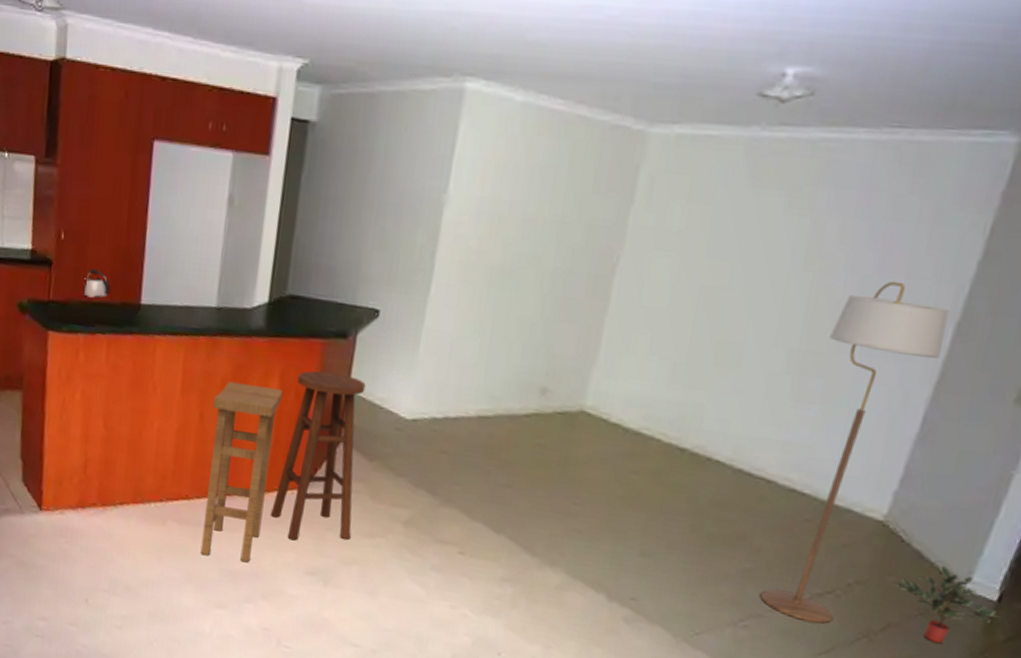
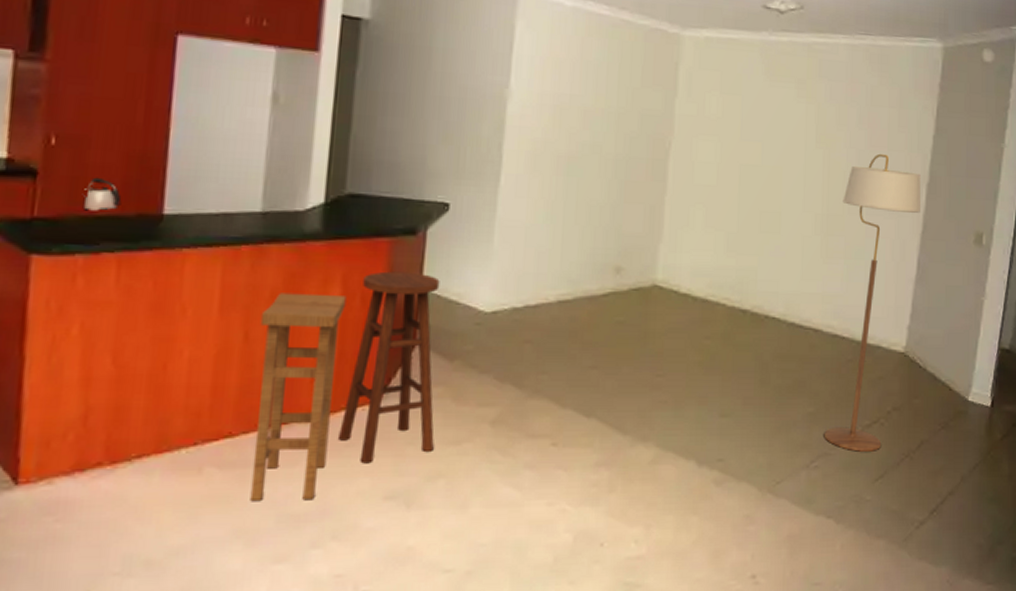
potted plant: present [894,566,1003,644] -> none [920,384,997,451]

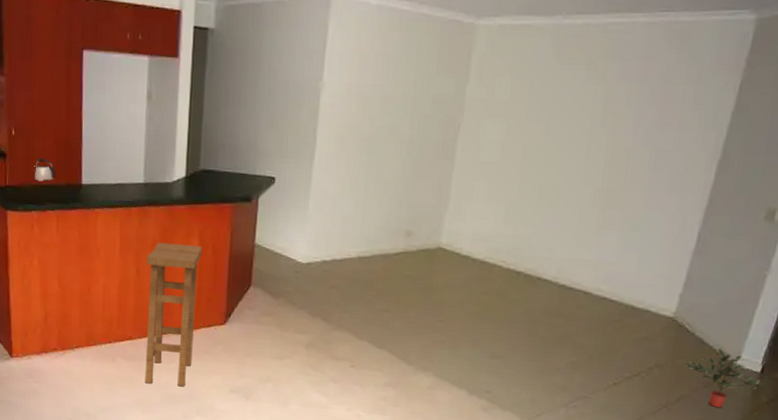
bar stool: present [339,271,440,464] -> none [200,229,268,367]
floor lamp: present [824,153,921,452] -> none [584,131,713,400]
potted plant: none [920,384,997,451] -> present [684,348,765,408]

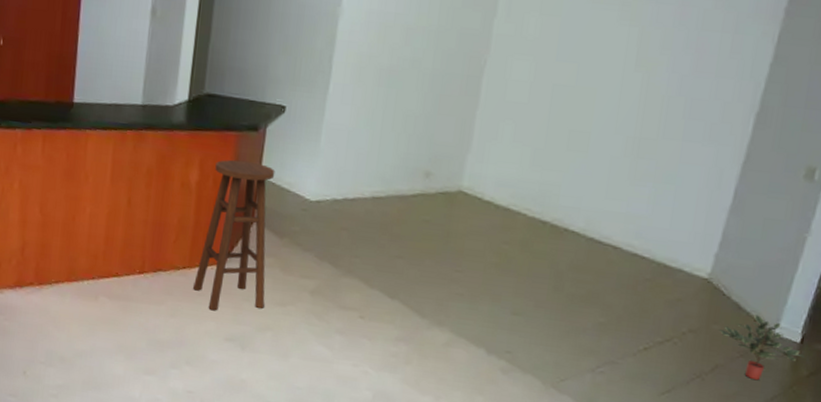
kettle: present [34,159,56,182] -> none [21,72,46,97]
bar stool: present [145,242,202,387] -> none [129,170,203,333]
bar stool: none [200,229,268,367] -> present [193,159,275,311]

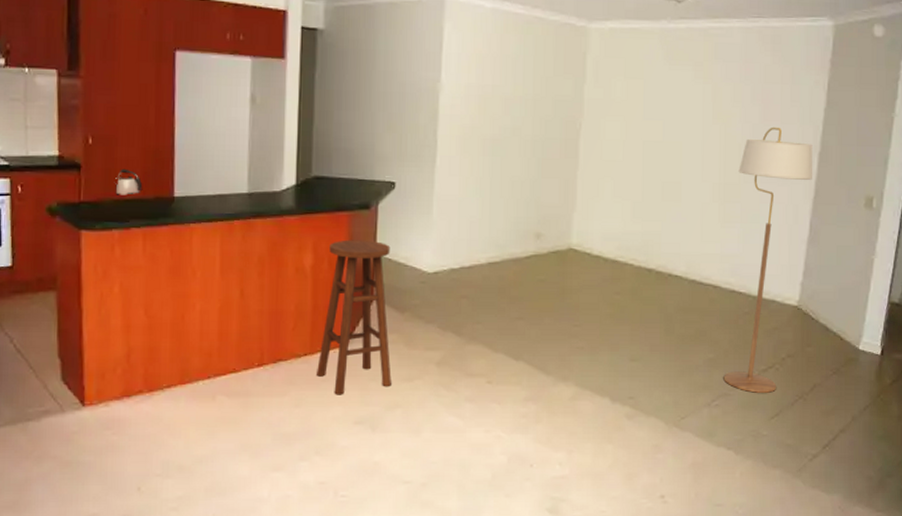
kettle: none [21,72,46,97] -> present [115,170,143,195]
floor lamp: none [612,79,750,367] -> present [723,127,813,393]
potted plant: present [719,315,805,381] -> none [813,334,887,394]

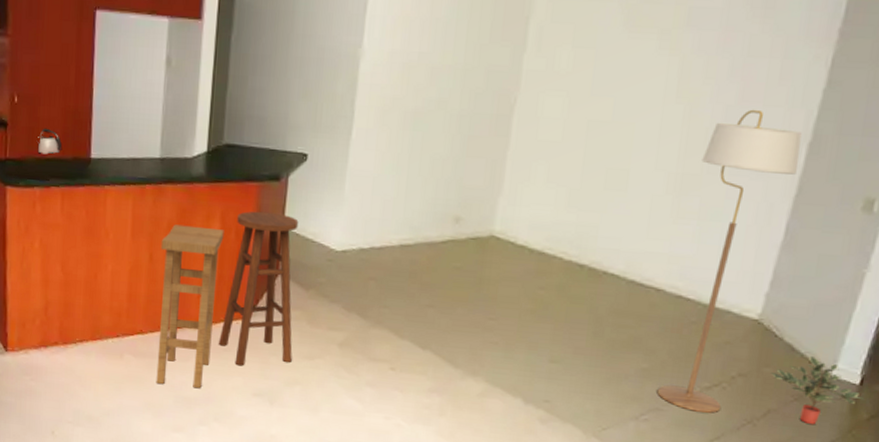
bar stool: none [252,258,317,423] -> present [156,224,224,389]
potted plant: none [813,334,887,394] -> present [771,356,865,425]

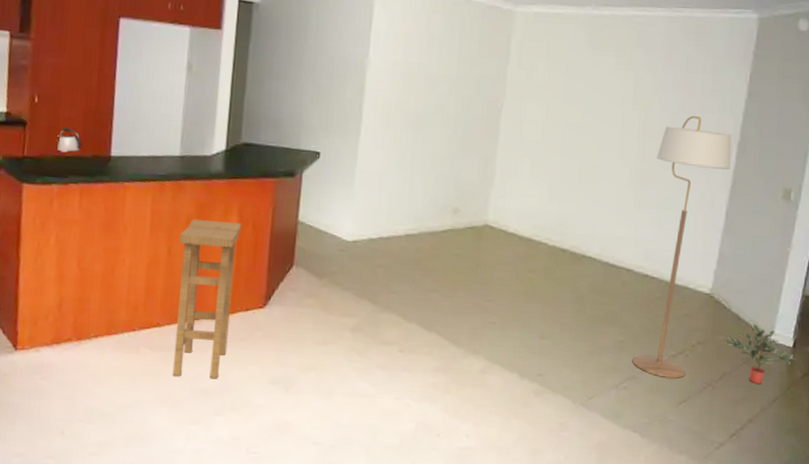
bar stool: present [219,211,299,366] -> none [236,205,313,355]

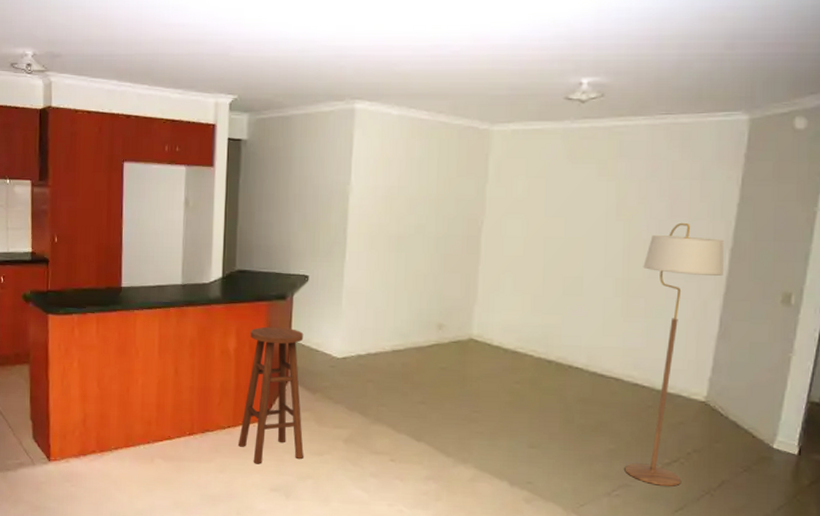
kettle: present [57,128,83,153] -> none [75,264,97,286]
bar stool: present [172,219,242,379] -> none [183,341,240,487]
bar stool: none [236,205,313,355] -> present [238,326,304,464]
potted plant: present [723,324,798,385] -> none [721,432,804,493]

